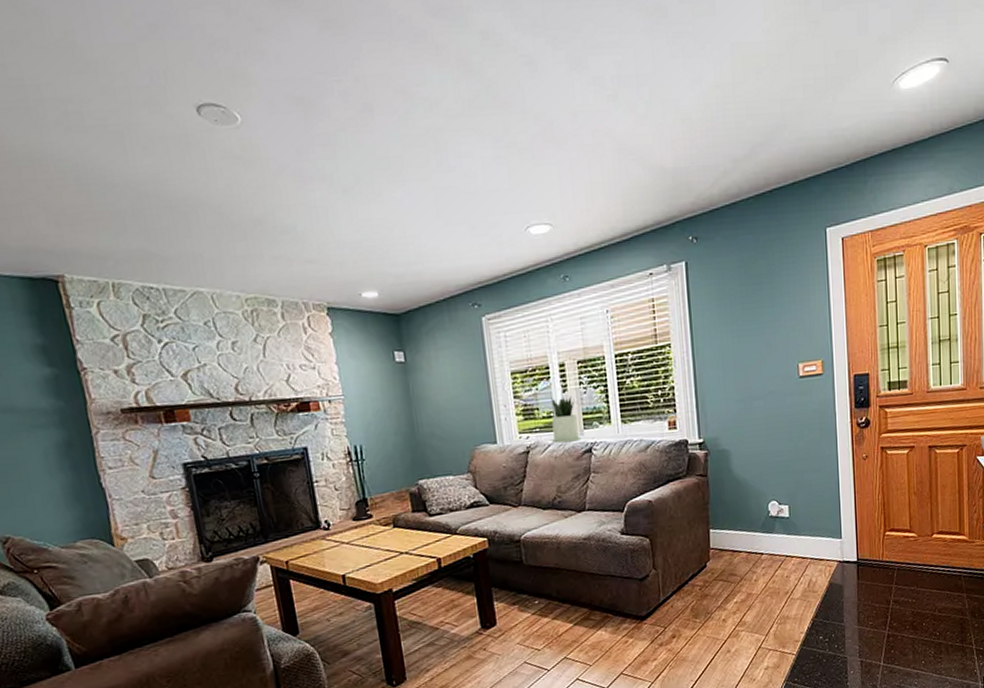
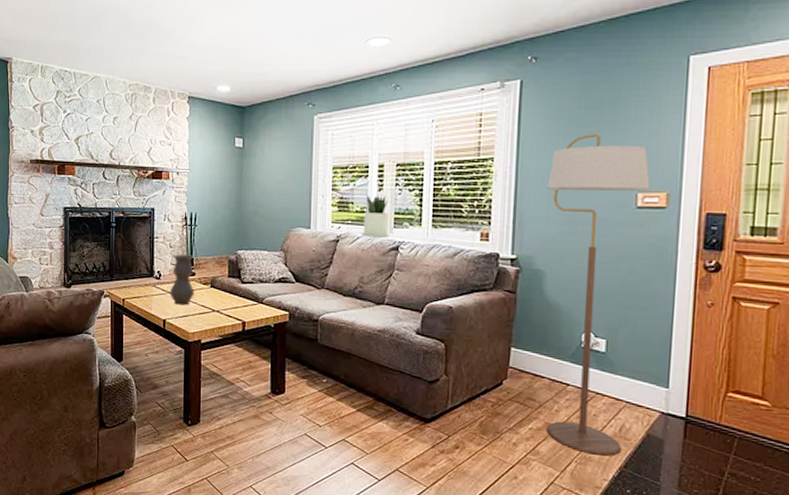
vase: none [341,494,375,555] -> present [170,254,194,305]
floor lamp: none [722,309,811,614] -> present [546,133,650,456]

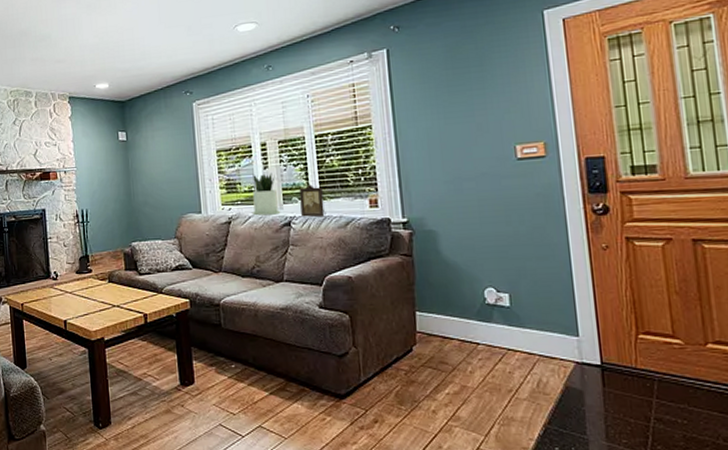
vase: present [170,254,194,305] -> none [68,251,93,304]
photo frame: none [410,211,435,245] -> present [299,184,326,218]
floor lamp: present [546,133,650,456] -> none [427,91,542,414]

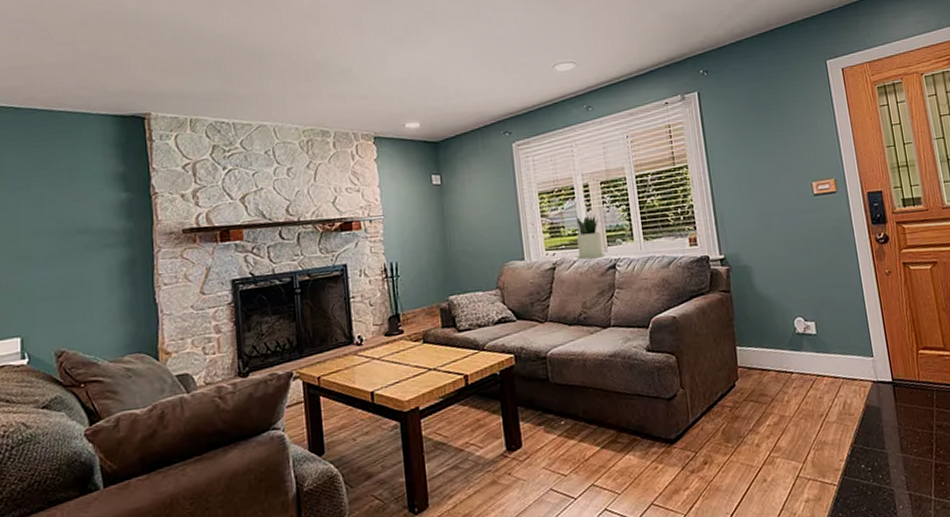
photo frame: present [299,184,326,218] -> none [622,225,650,259]

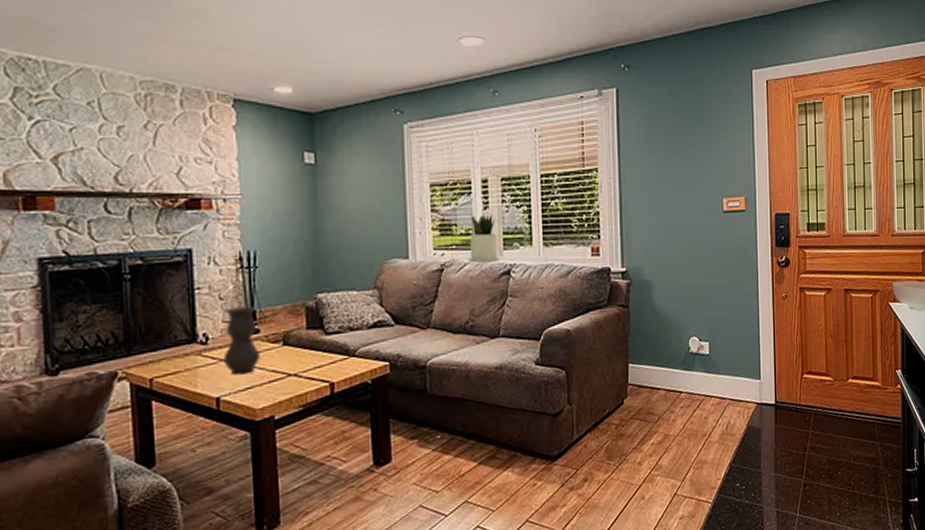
vase: none [375,310,405,371] -> present [223,306,260,375]

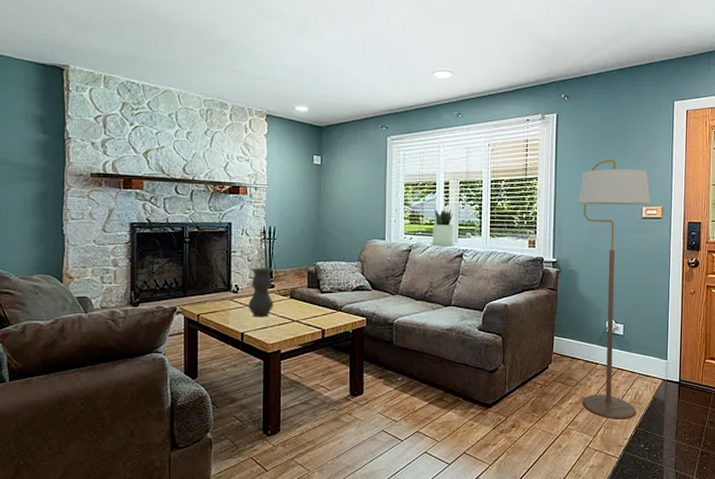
floor lamp: none [648,141,732,458] -> present [578,159,651,419]

